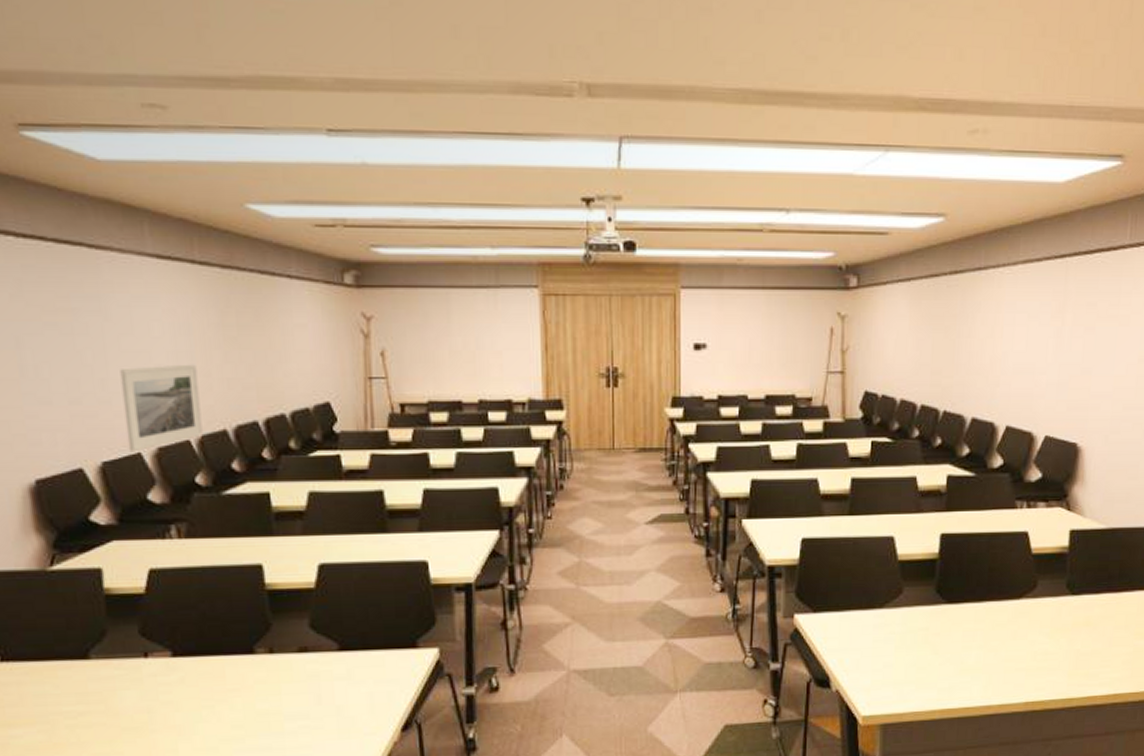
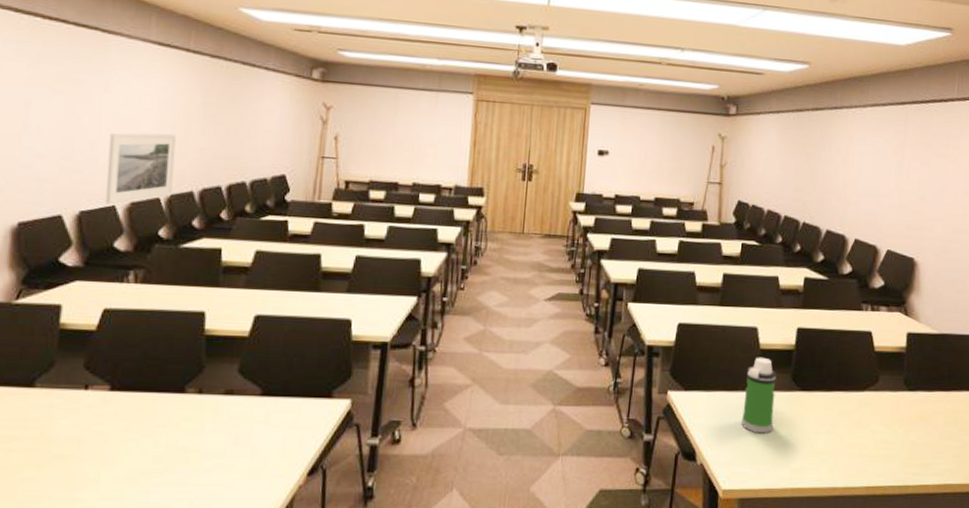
water bottle: none [879,569,919,654] -> present [741,357,777,434]

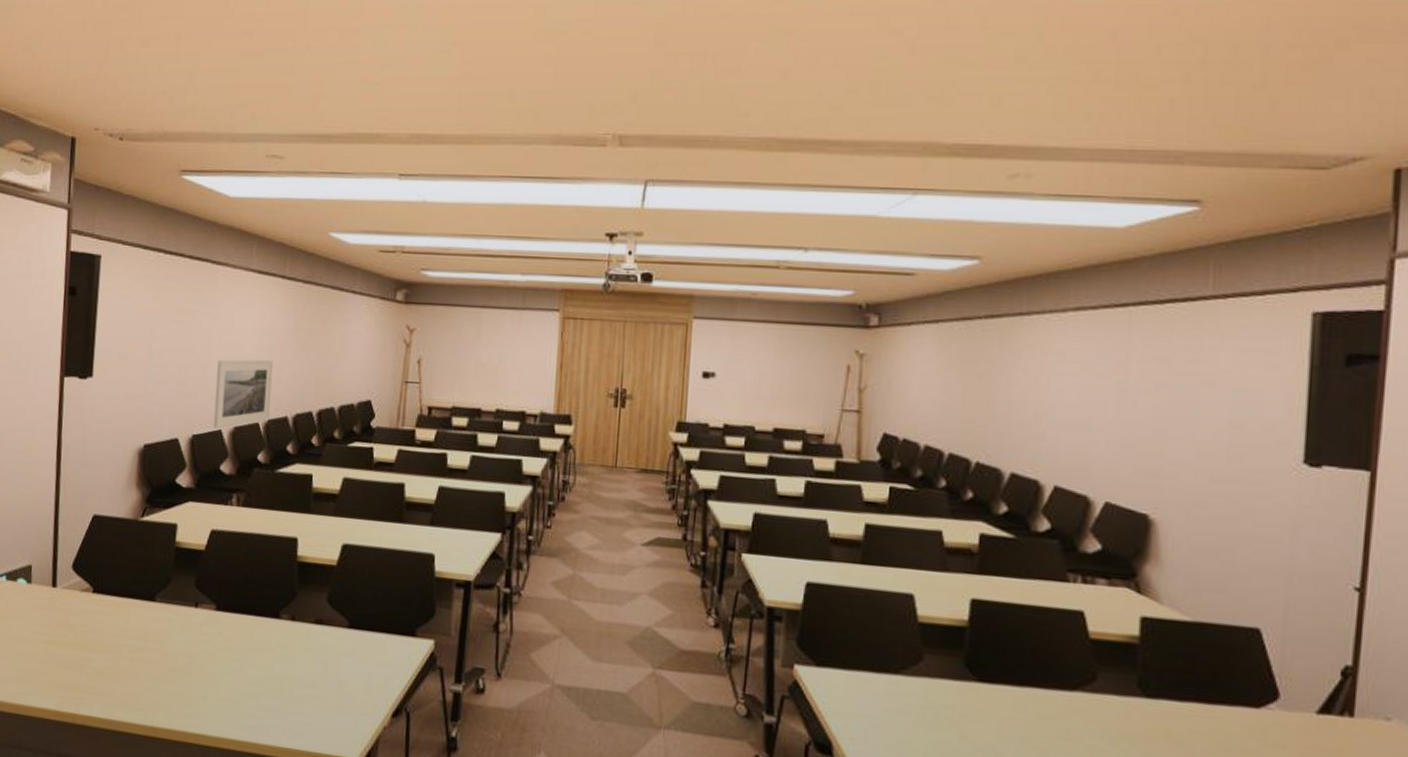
water bottle: present [741,357,777,434] -> none [893,632,943,733]

